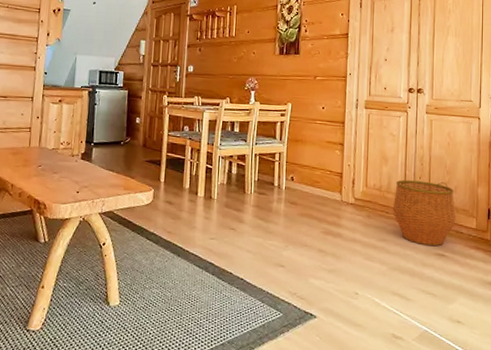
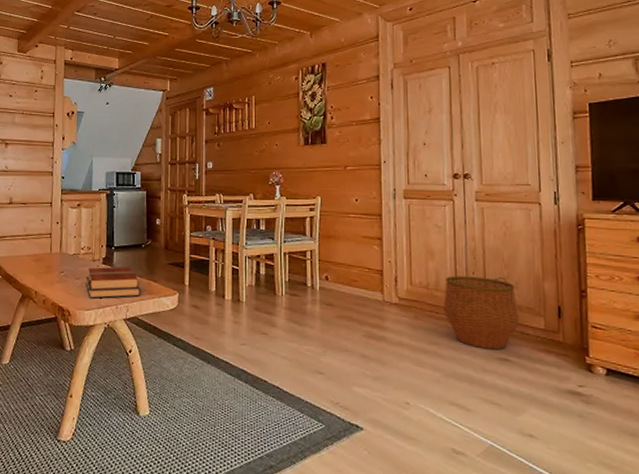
books: none [63,162,118,193] -> present [86,266,141,299]

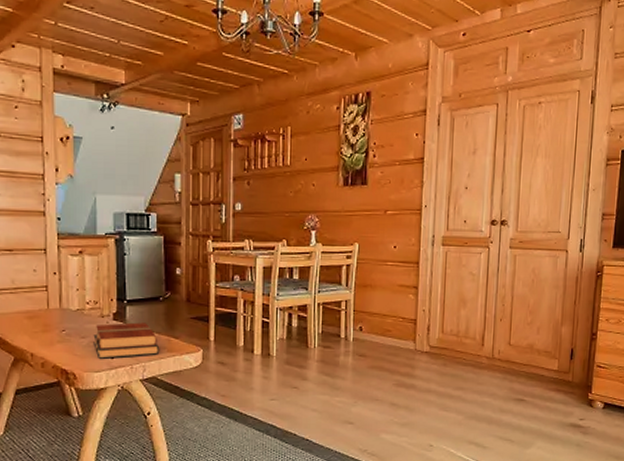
basket: present [443,276,520,350] -> none [470,323,538,392]

